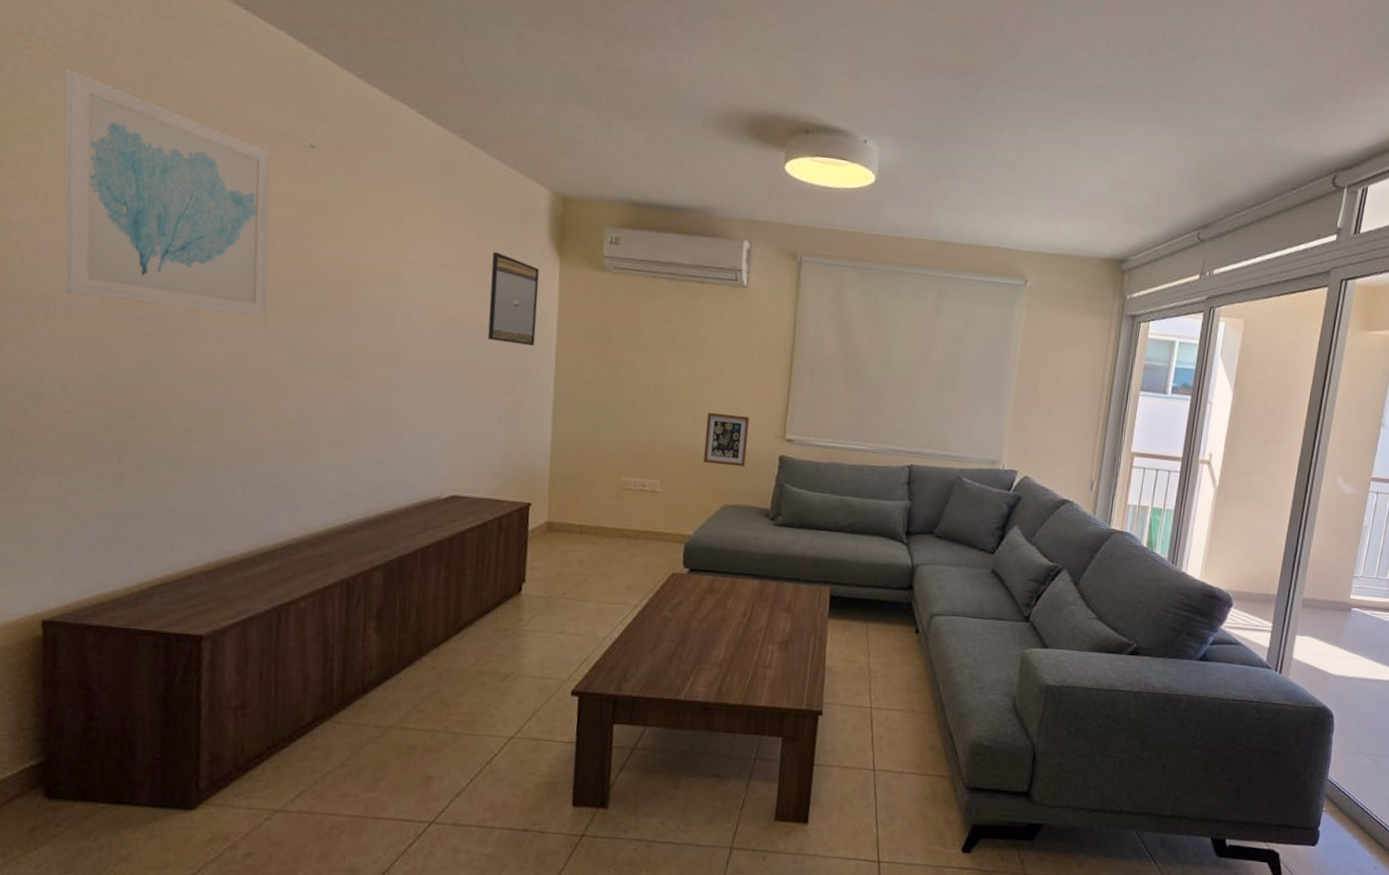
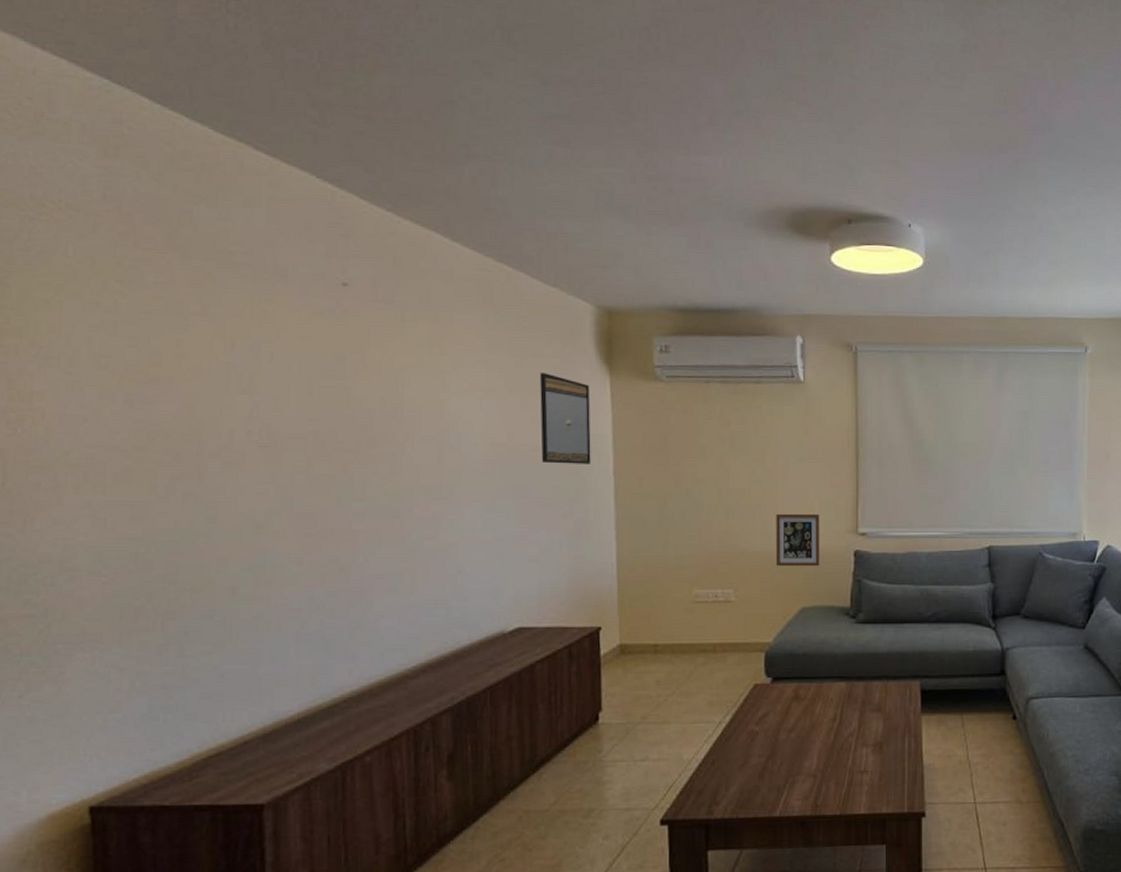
wall art: present [65,69,271,318] -> none [82,231,309,464]

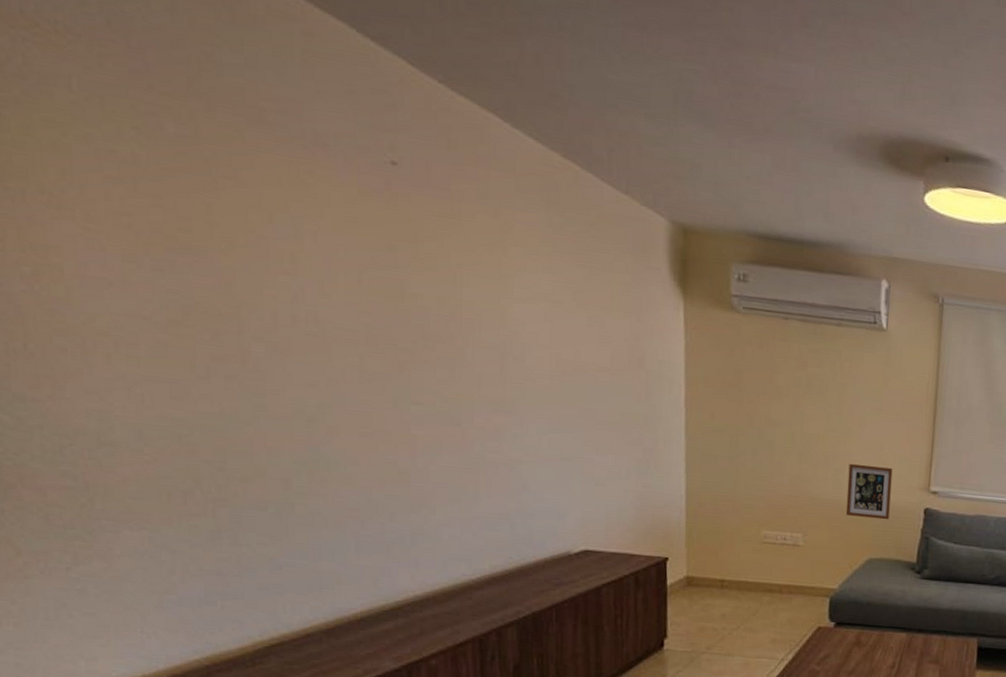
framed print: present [540,373,591,464] -> none [609,288,662,392]

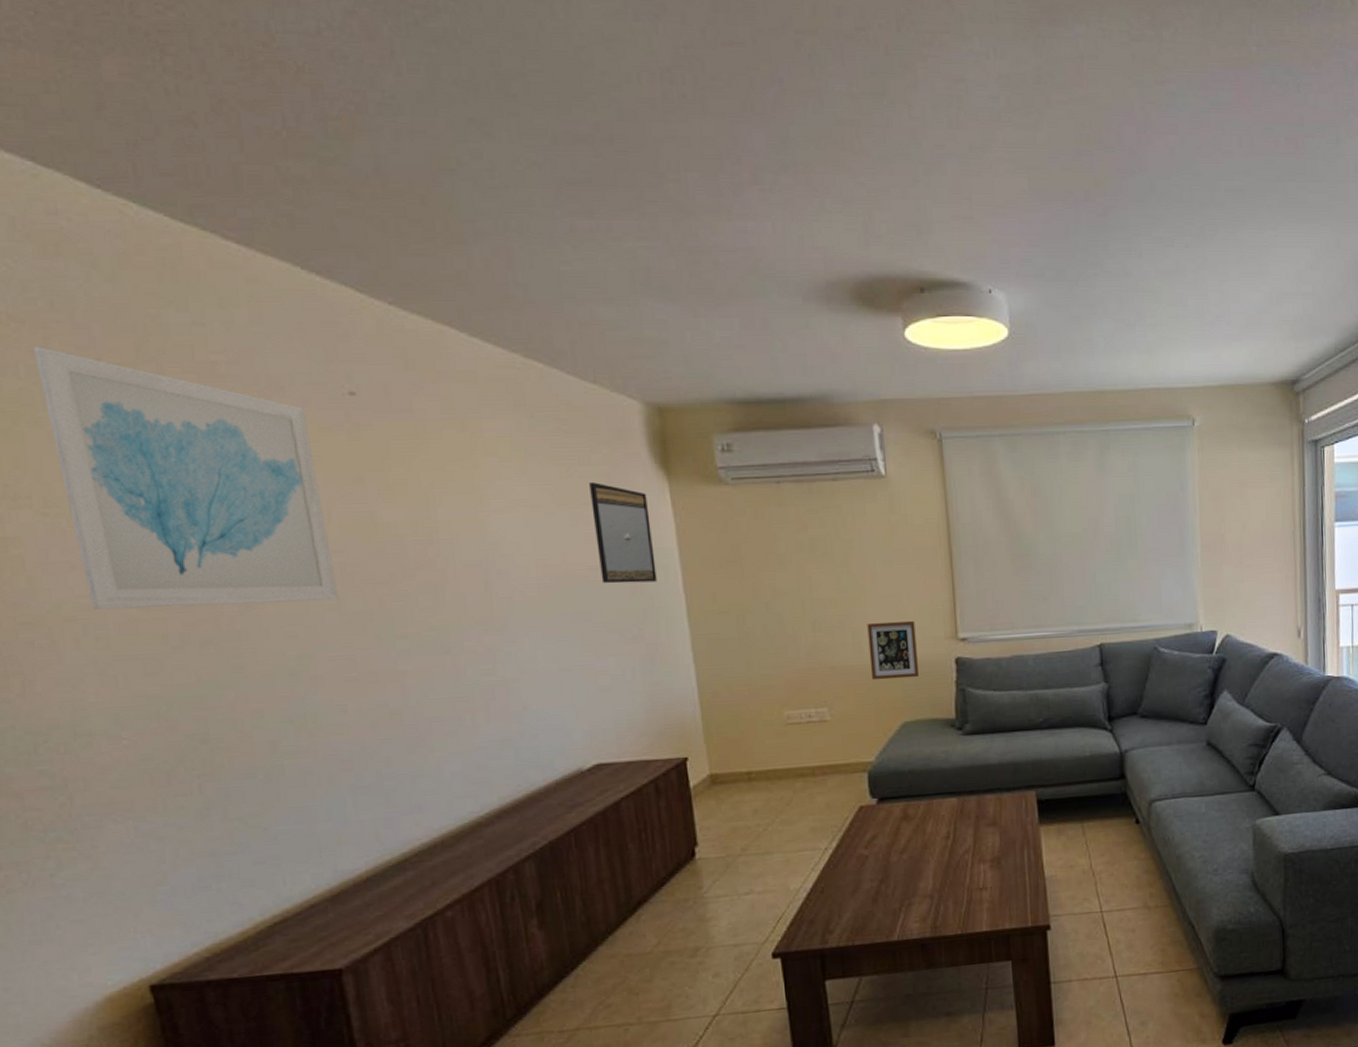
wall art: none [87,62,362,359] -> present [33,347,340,610]
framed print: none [609,288,662,392] -> present [589,482,657,584]

